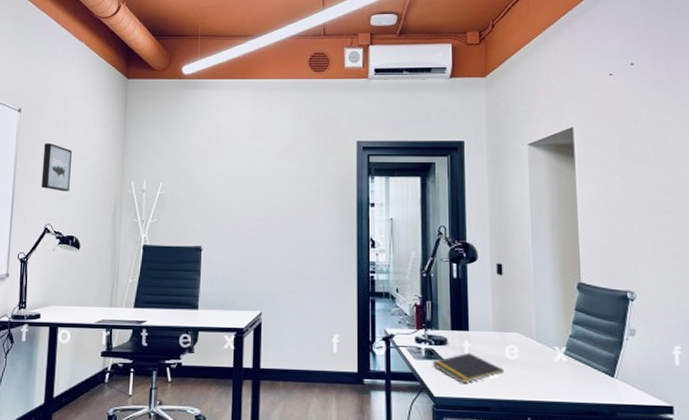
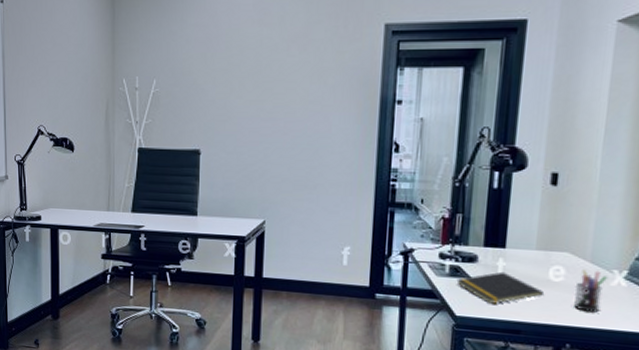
wall art: present [41,143,72,191] -> none [30,37,59,90]
pen holder: none [527,347,551,387] -> present [574,269,608,313]

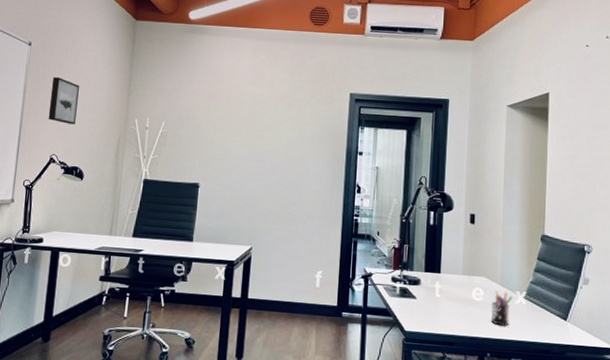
wall art: none [30,37,59,90] -> present [48,77,79,125]
notepad: present [456,271,545,304] -> none [405,292,470,320]

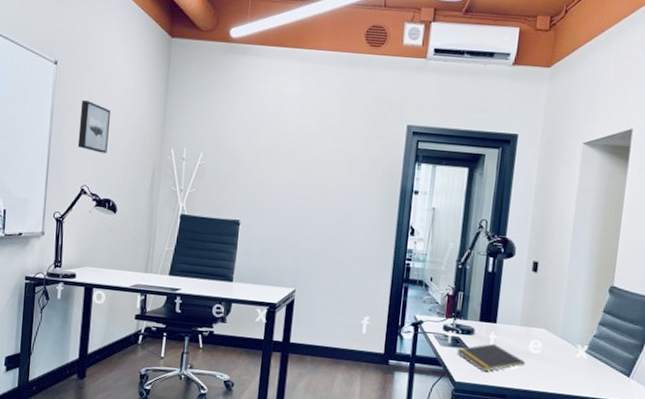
notepad: none [405,292,470,320] -> present [456,343,526,372]
pen holder: present [491,291,513,326] -> none [548,343,573,381]

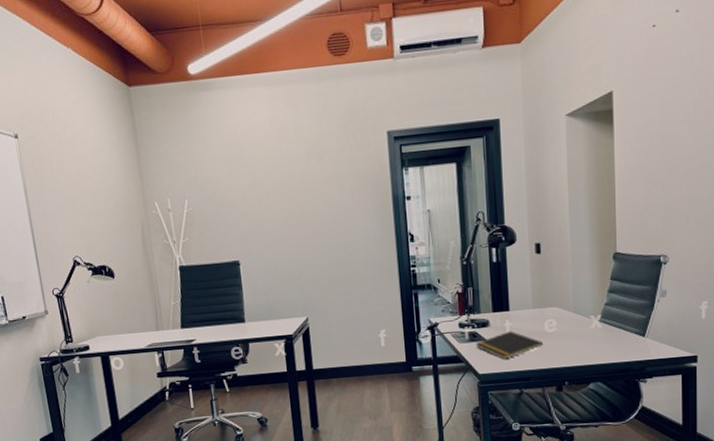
wall art: present [77,100,110,153] -> none [53,169,91,221]

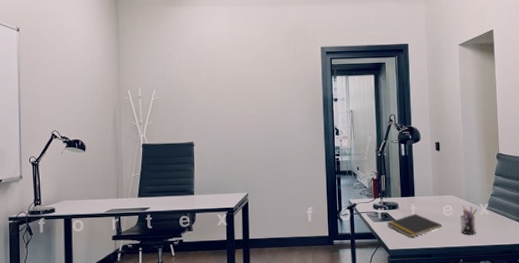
pen holder: none [565,318,587,353] -> present [460,205,477,235]

